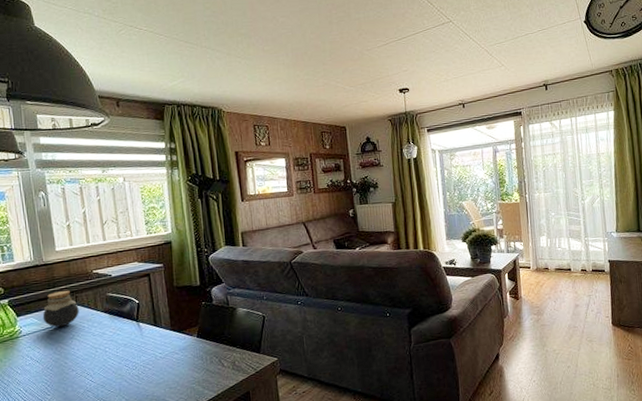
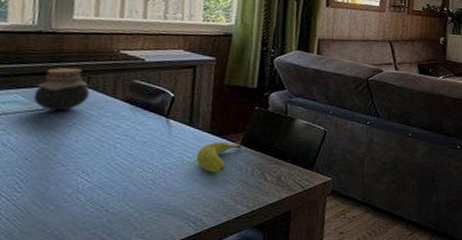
fruit: none [165,337,199,365] -> present [196,142,243,174]

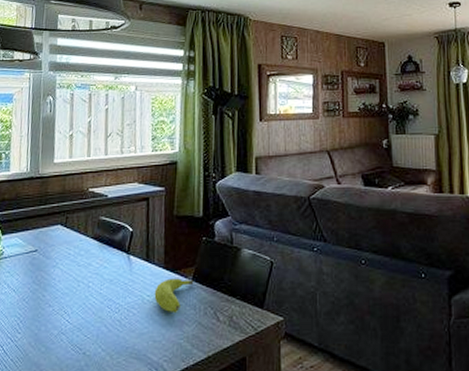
jar: present [33,67,90,111] -> none [28,209,68,252]

